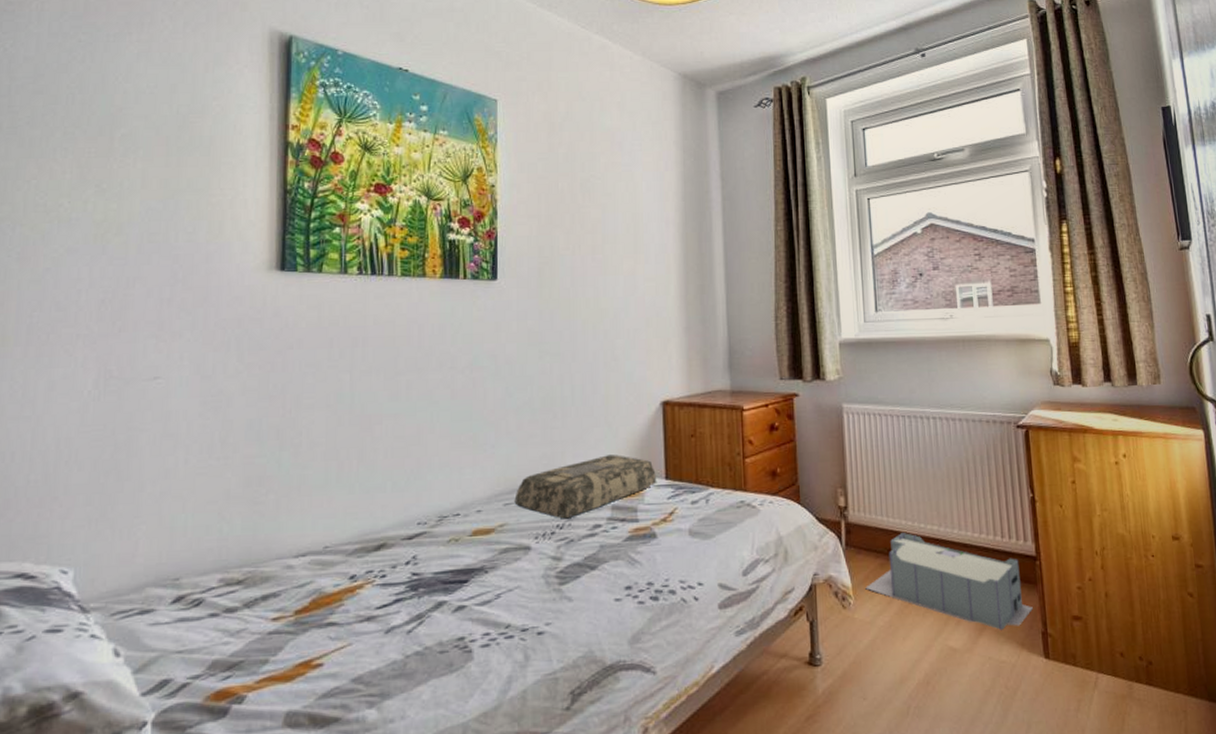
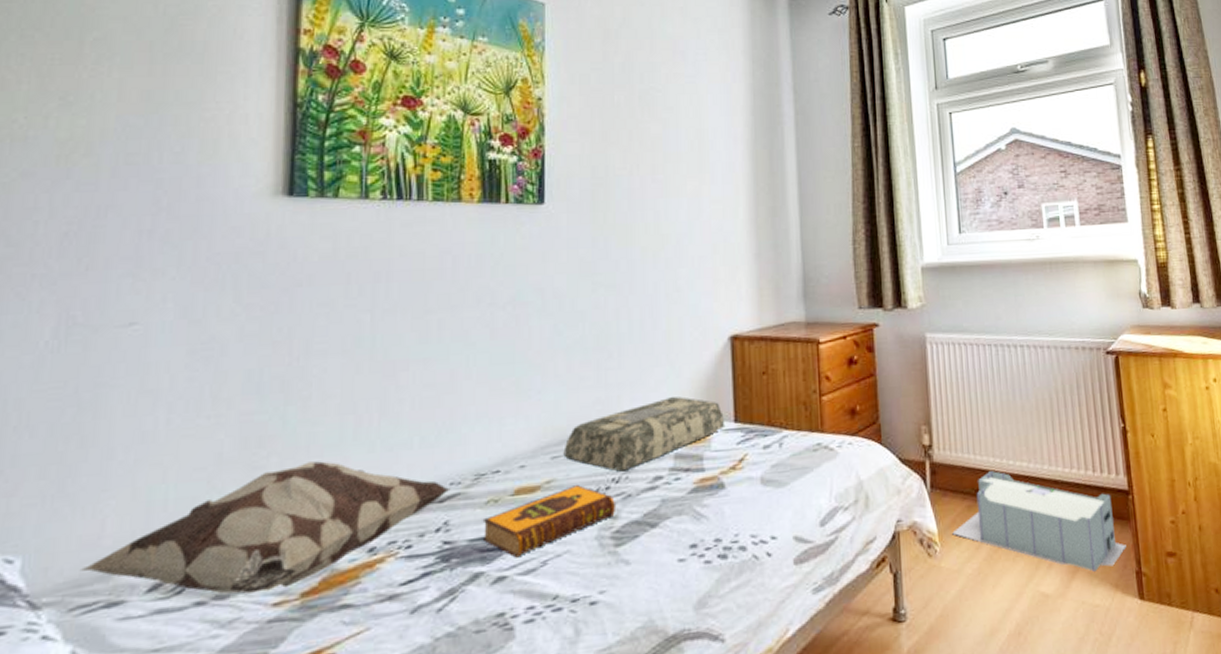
decorative pillow: none [118,499,418,609] -> present [79,461,451,595]
hardback book: none [445,529,559,590] -> present [482,485,615,558]

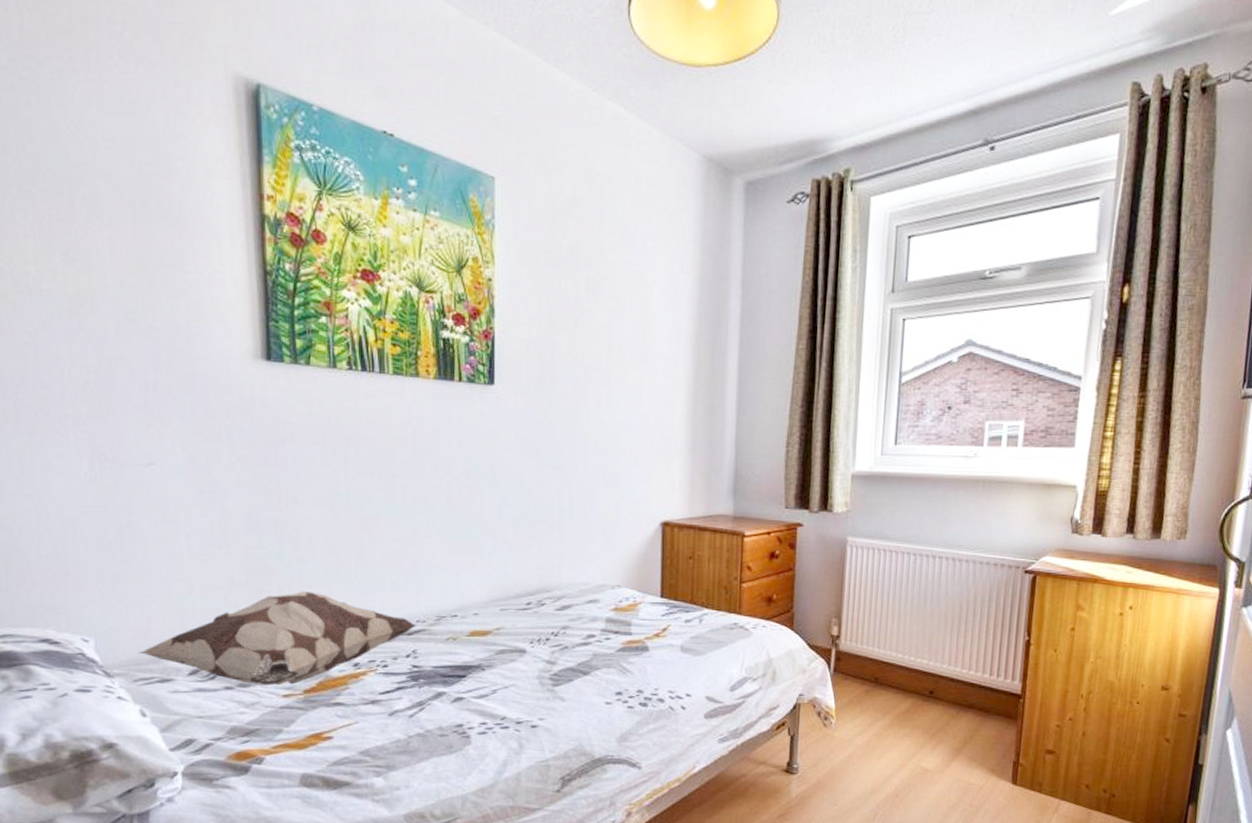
hardback book: present [482,485,615,558] -> none [443,634,554,685]
cushion: present [563,396,725,472] -> none [510,570,652,627]
storage bin: present [952,471,1126,572] -> none [848,664,1009,757]

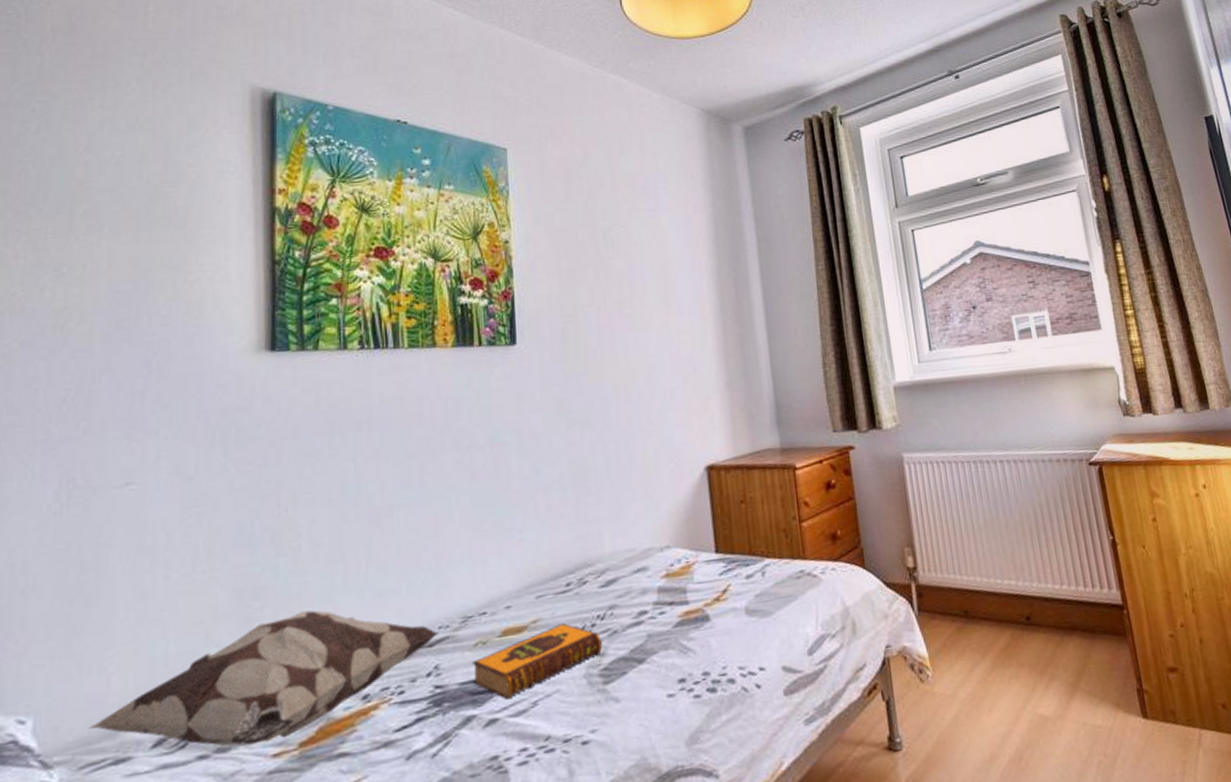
hardback book: none [443,634,554,685] -> present [472,623,602,700]

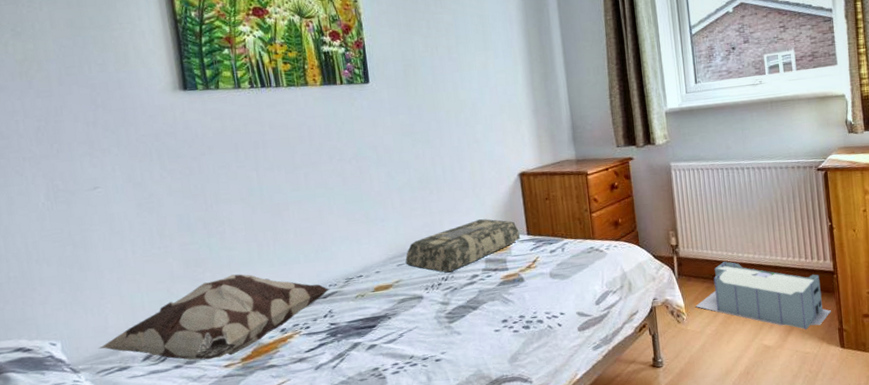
hardback book: present [472,623,602,700] -> none [355,283,447,333]
cushion: none [548,529,707,608] -> present [405,219,521,273]
storage bin: none [943,591,1125,691] -> present [695,261,831,330]

